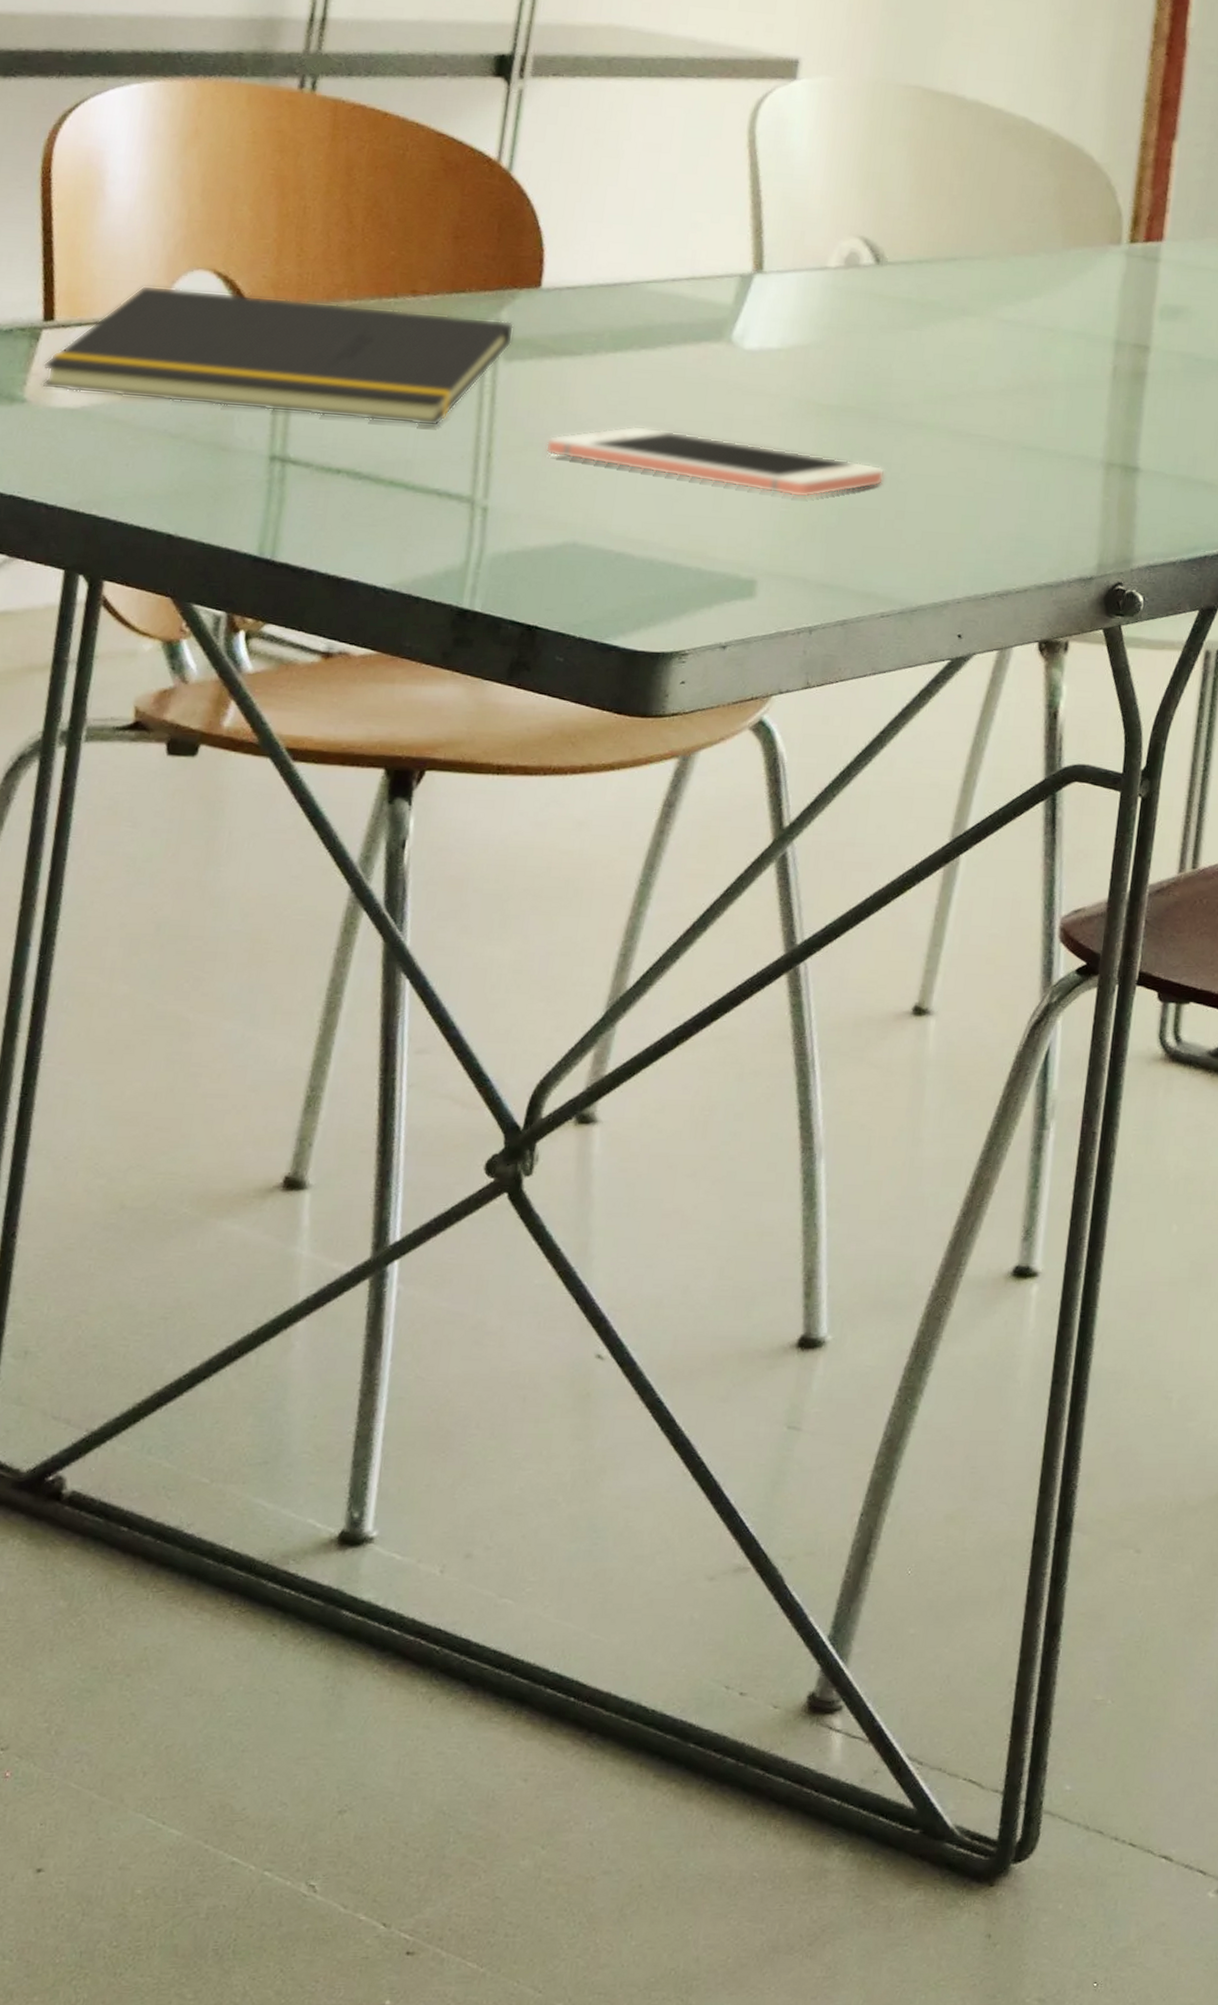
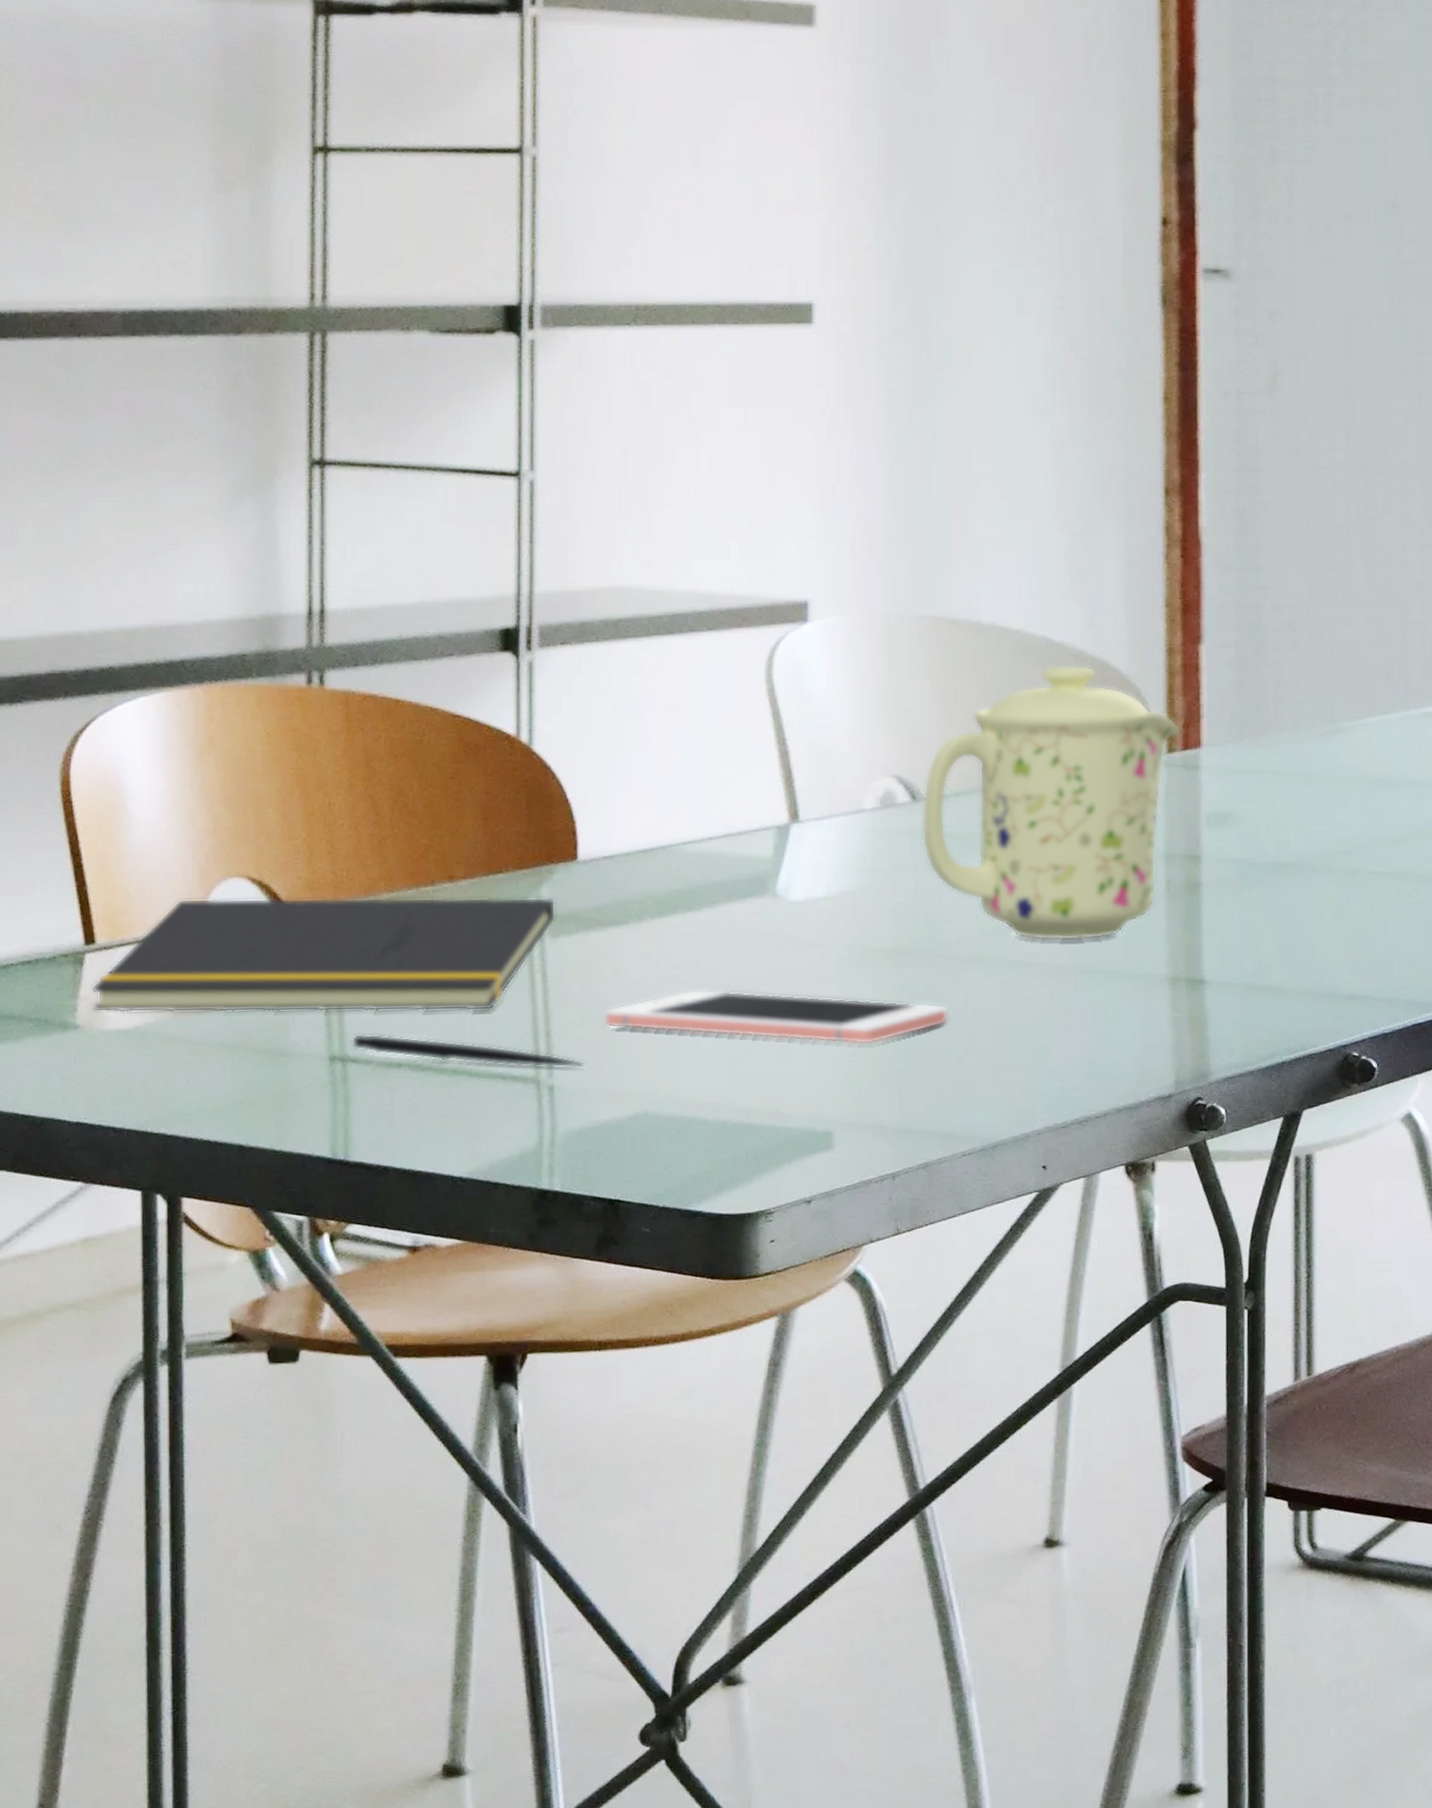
pen: none [293,435,521,491] -> present [351,1033,585,1068]
mug: none [880,146,1146,417] -> present [922,665,1182,941]

